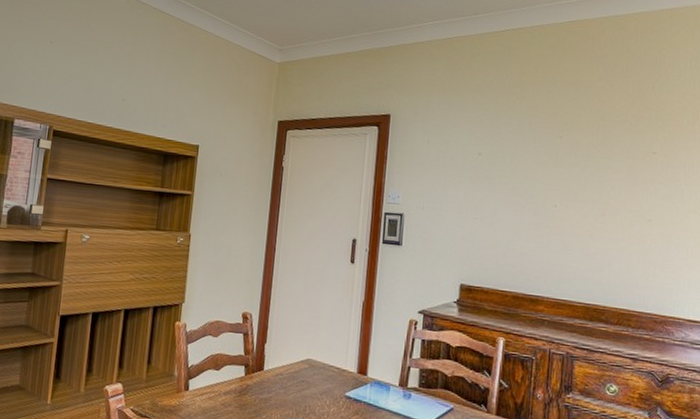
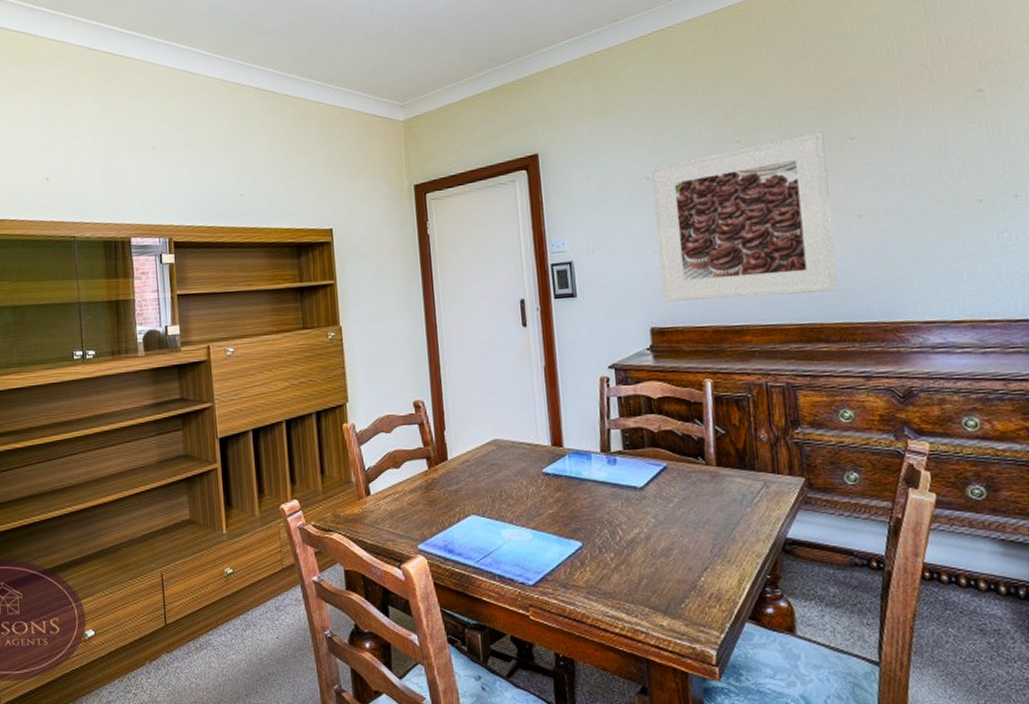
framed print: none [475,142,632,281] -> present [652,132,839,302]

